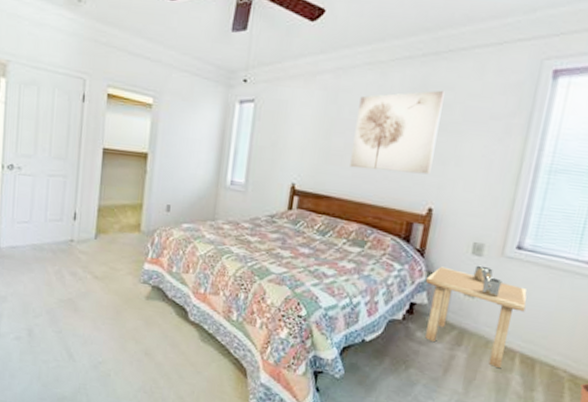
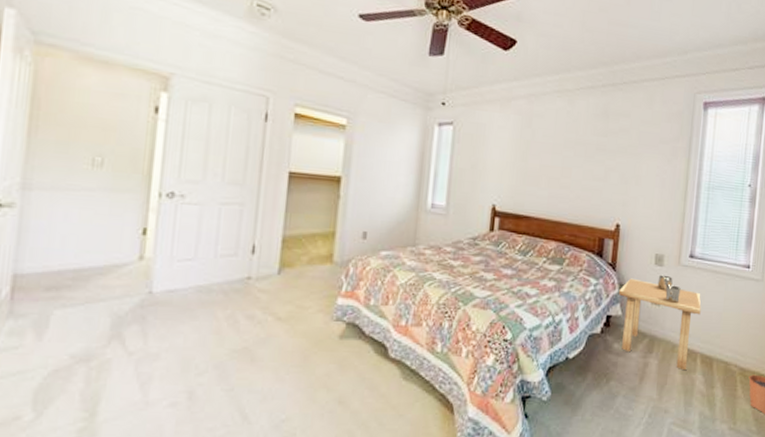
wall art: present [350,90,445,175] -> none [546,117,622,193]

